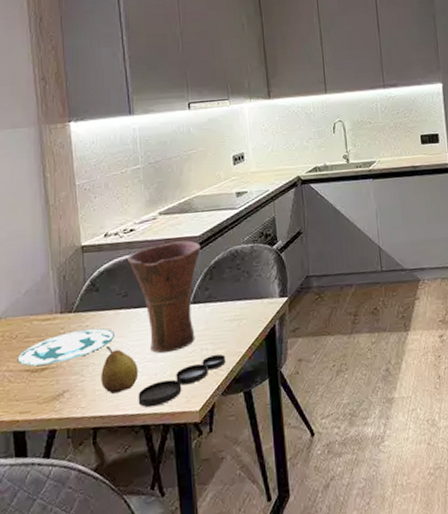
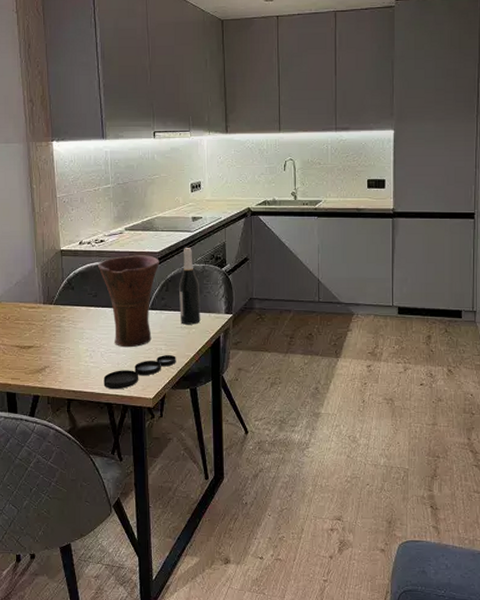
plate: present [17,328,114,366] -> none [10,319,86,343]
fruit: present [101,346,139,394] -> none [74,336,104,374]
wine bottle: none [225,227,252,317] -> present [179,248,201,325]

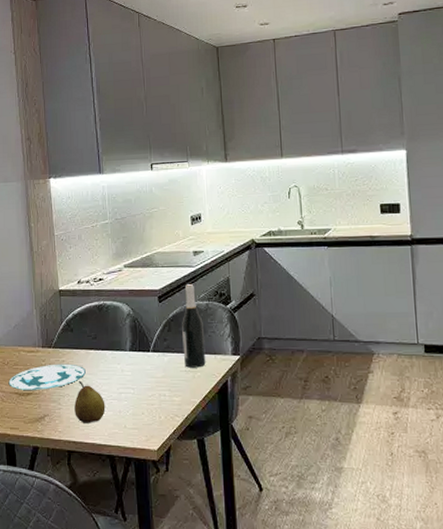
plate: none [10,319,86,343] -> present [8,363,86,390]
fruit: none [74,336,104,374] -> present [74,381,106,423]
vase: present [98,255,159,348] -> none [97,293,160,394]
plate: present [103,355,176,390] -> none [105,402,181,441]

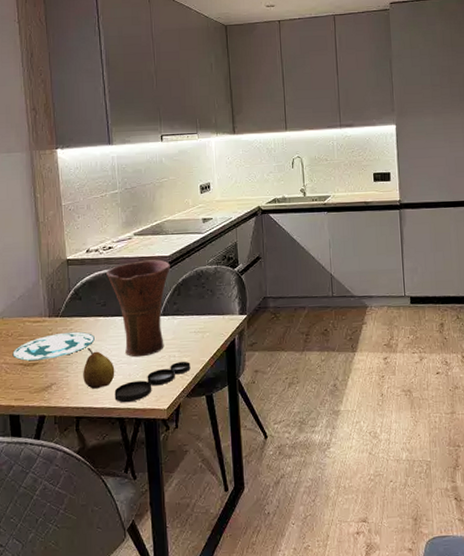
vase: none [97,293,160,394] -> present [106,259,170,357]
plate: none [105,402,181,441] -> present [114,362,191,403]
wine bottle: present [182,284,206,368] -> none [191,250,214,329]

